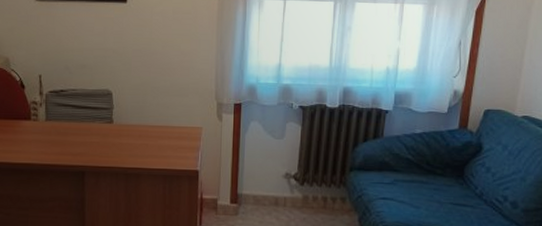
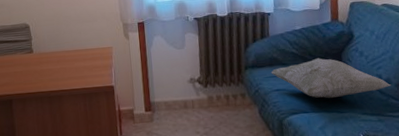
decorative pillow: none [379,168,517,216] -> present [271,58,391,99]

